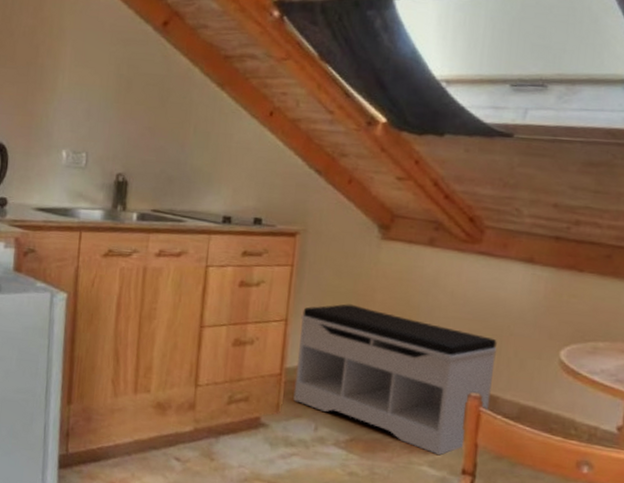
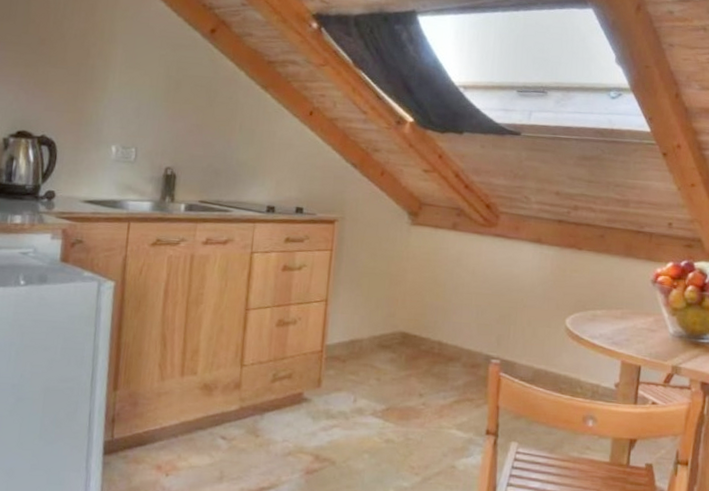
bench: present [293,304,497,456] -> none [334,284,513,419]

